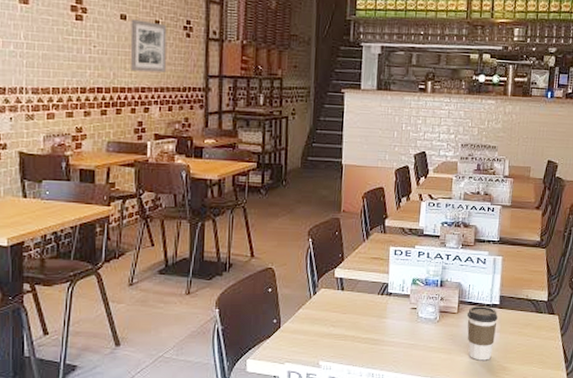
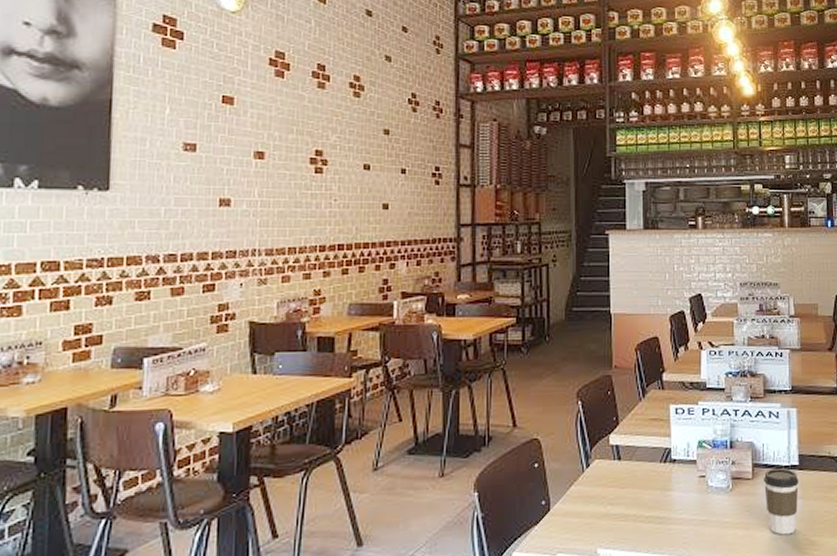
wall art: present [130,19,167,72] -> none [374,168,414,224]

